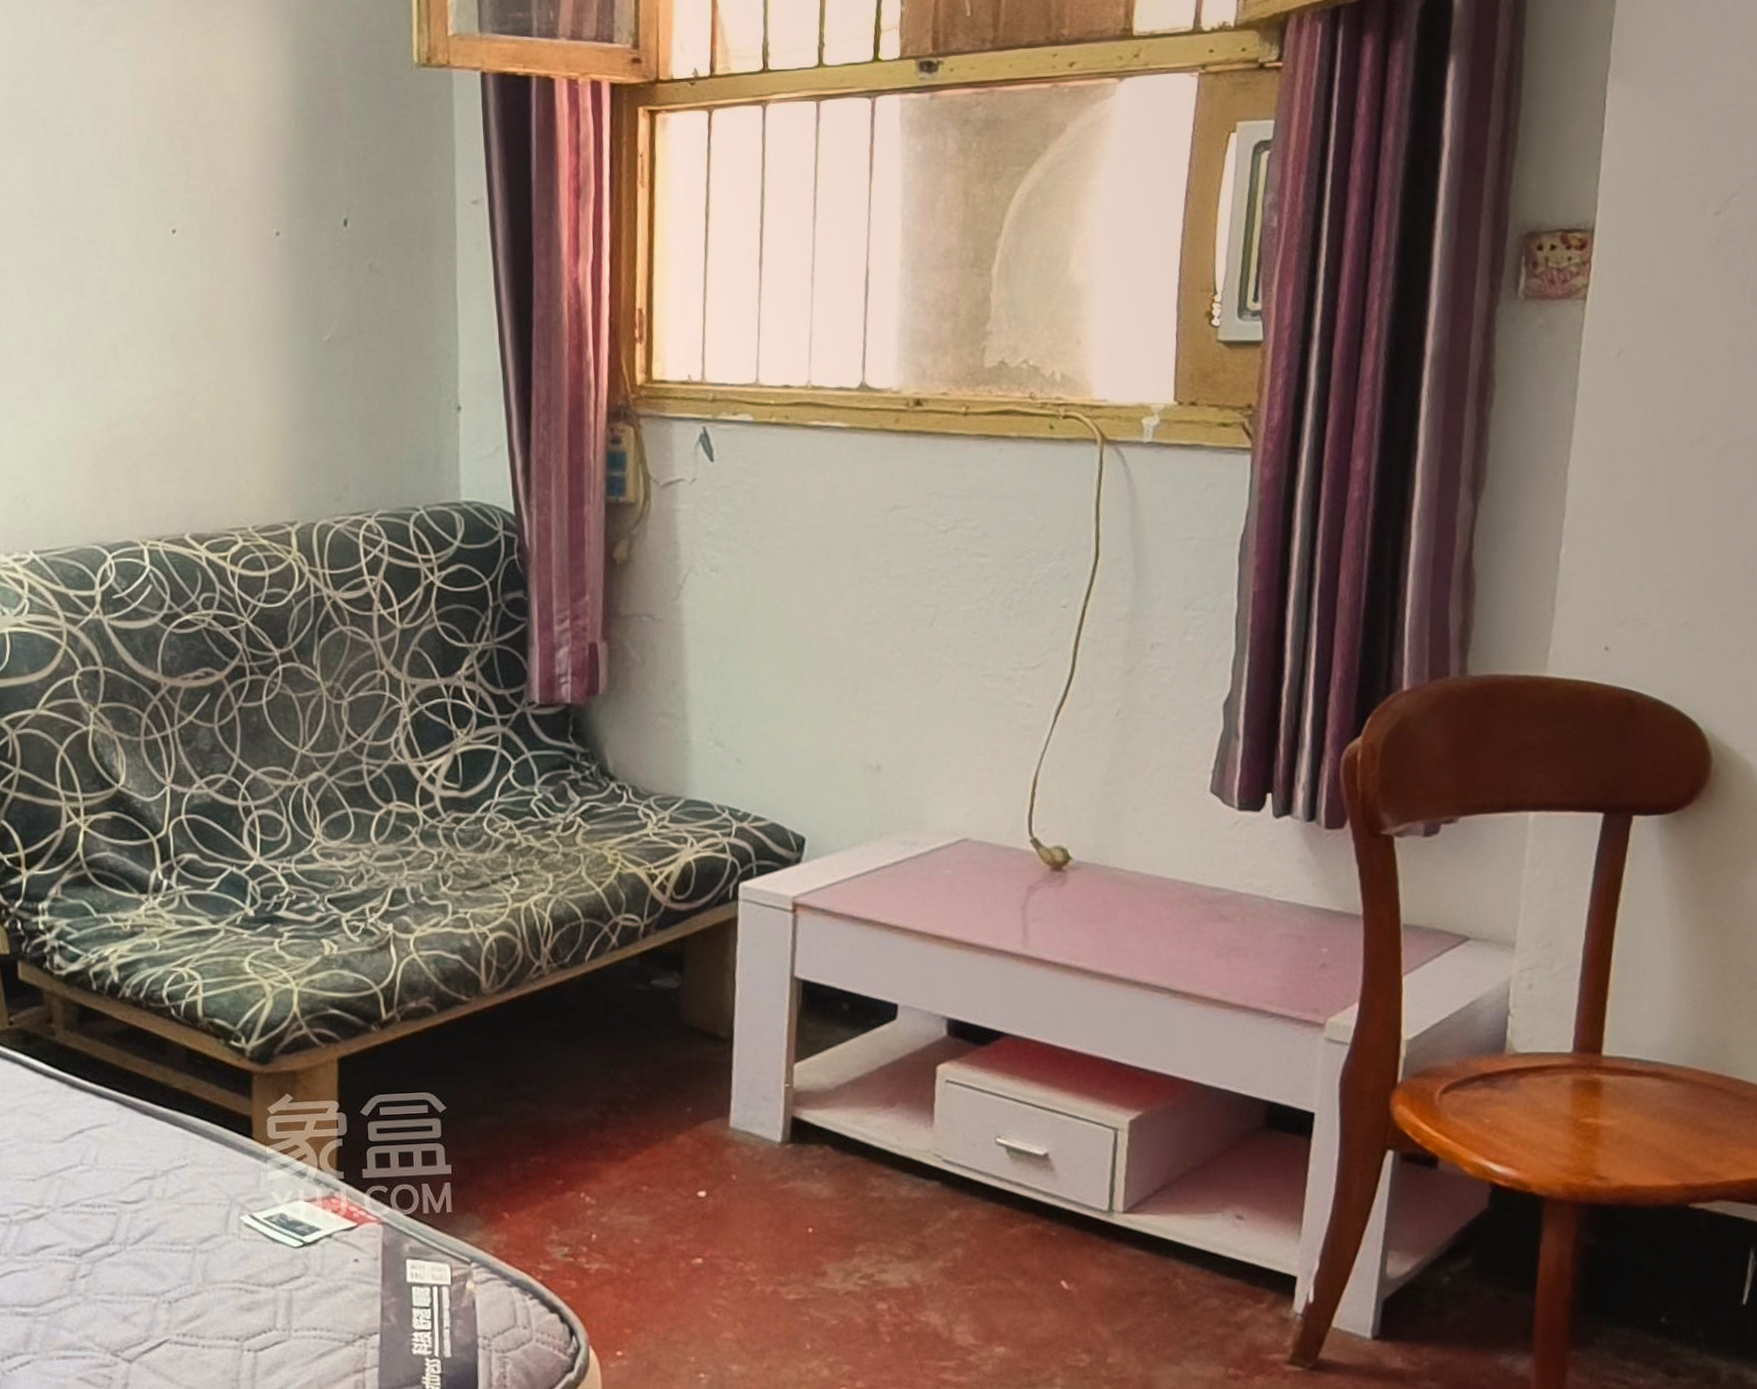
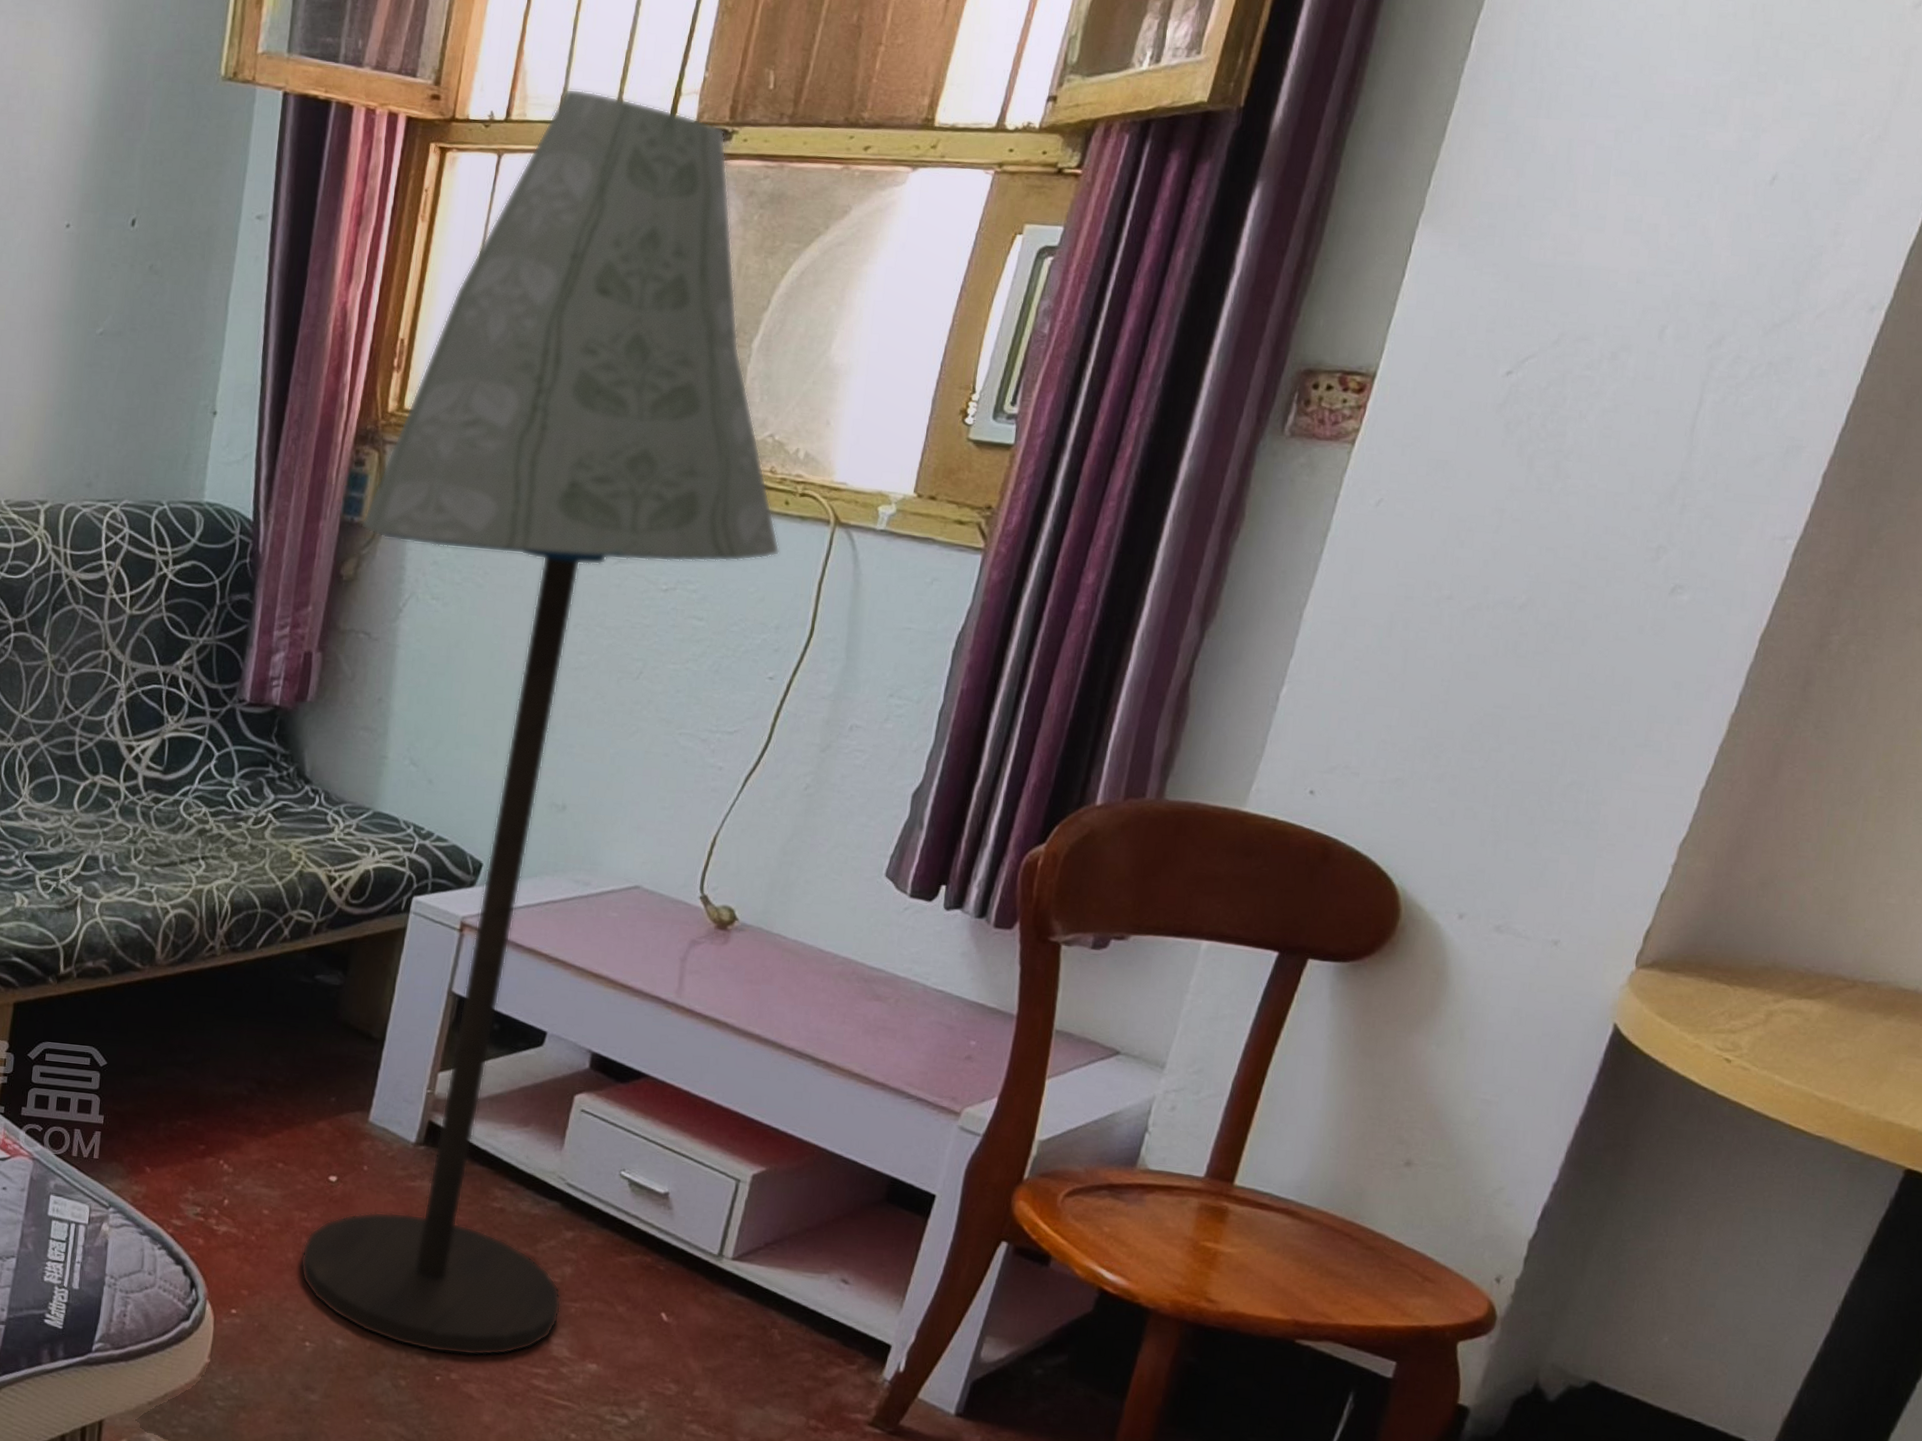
floor lamp: none [627,37,1053,1362] -> present [300,89,780,1357]

